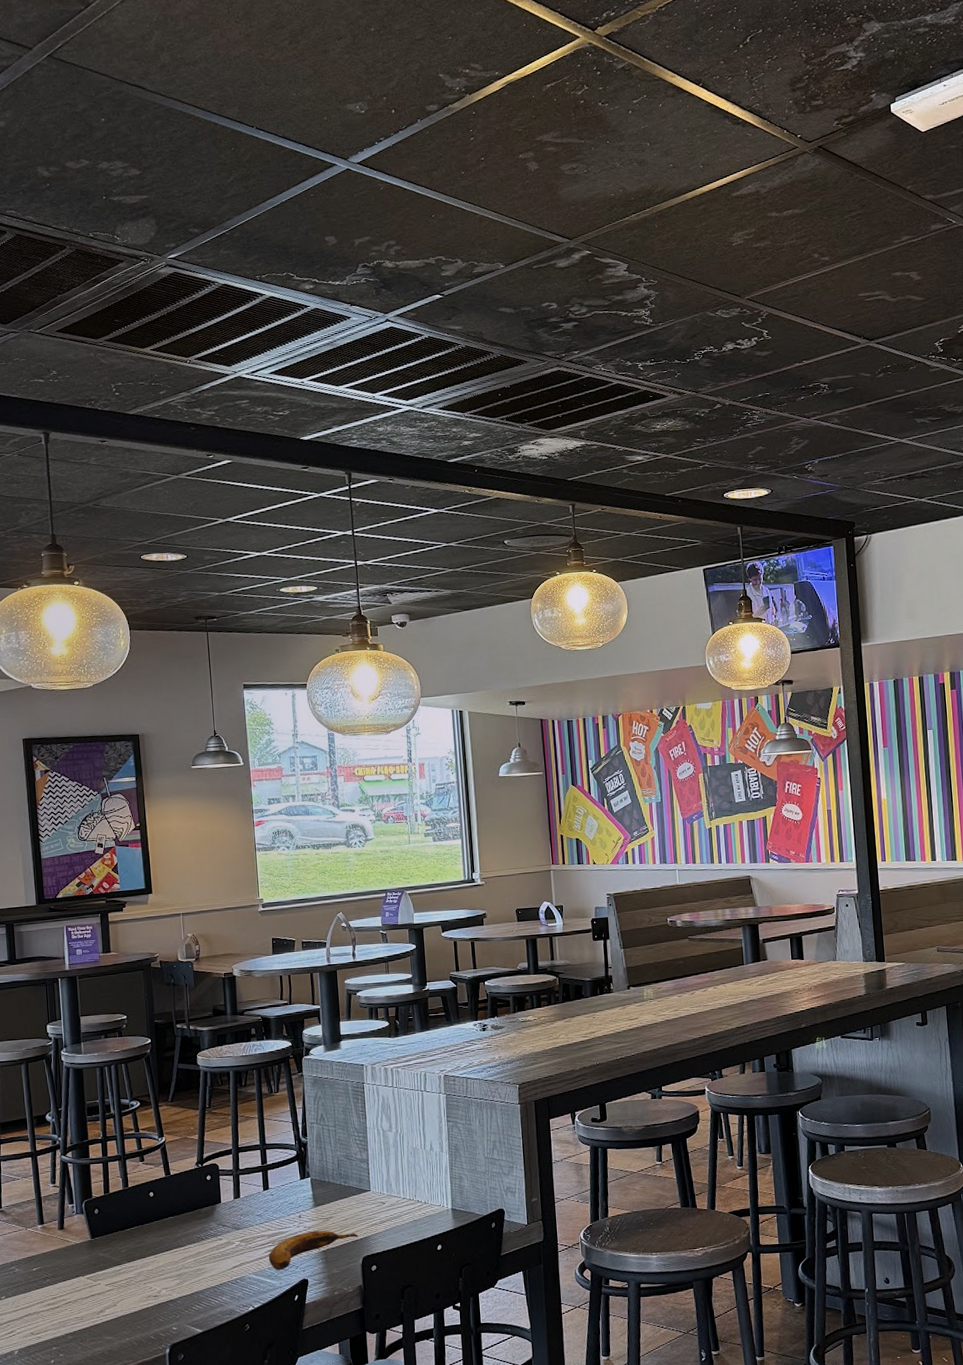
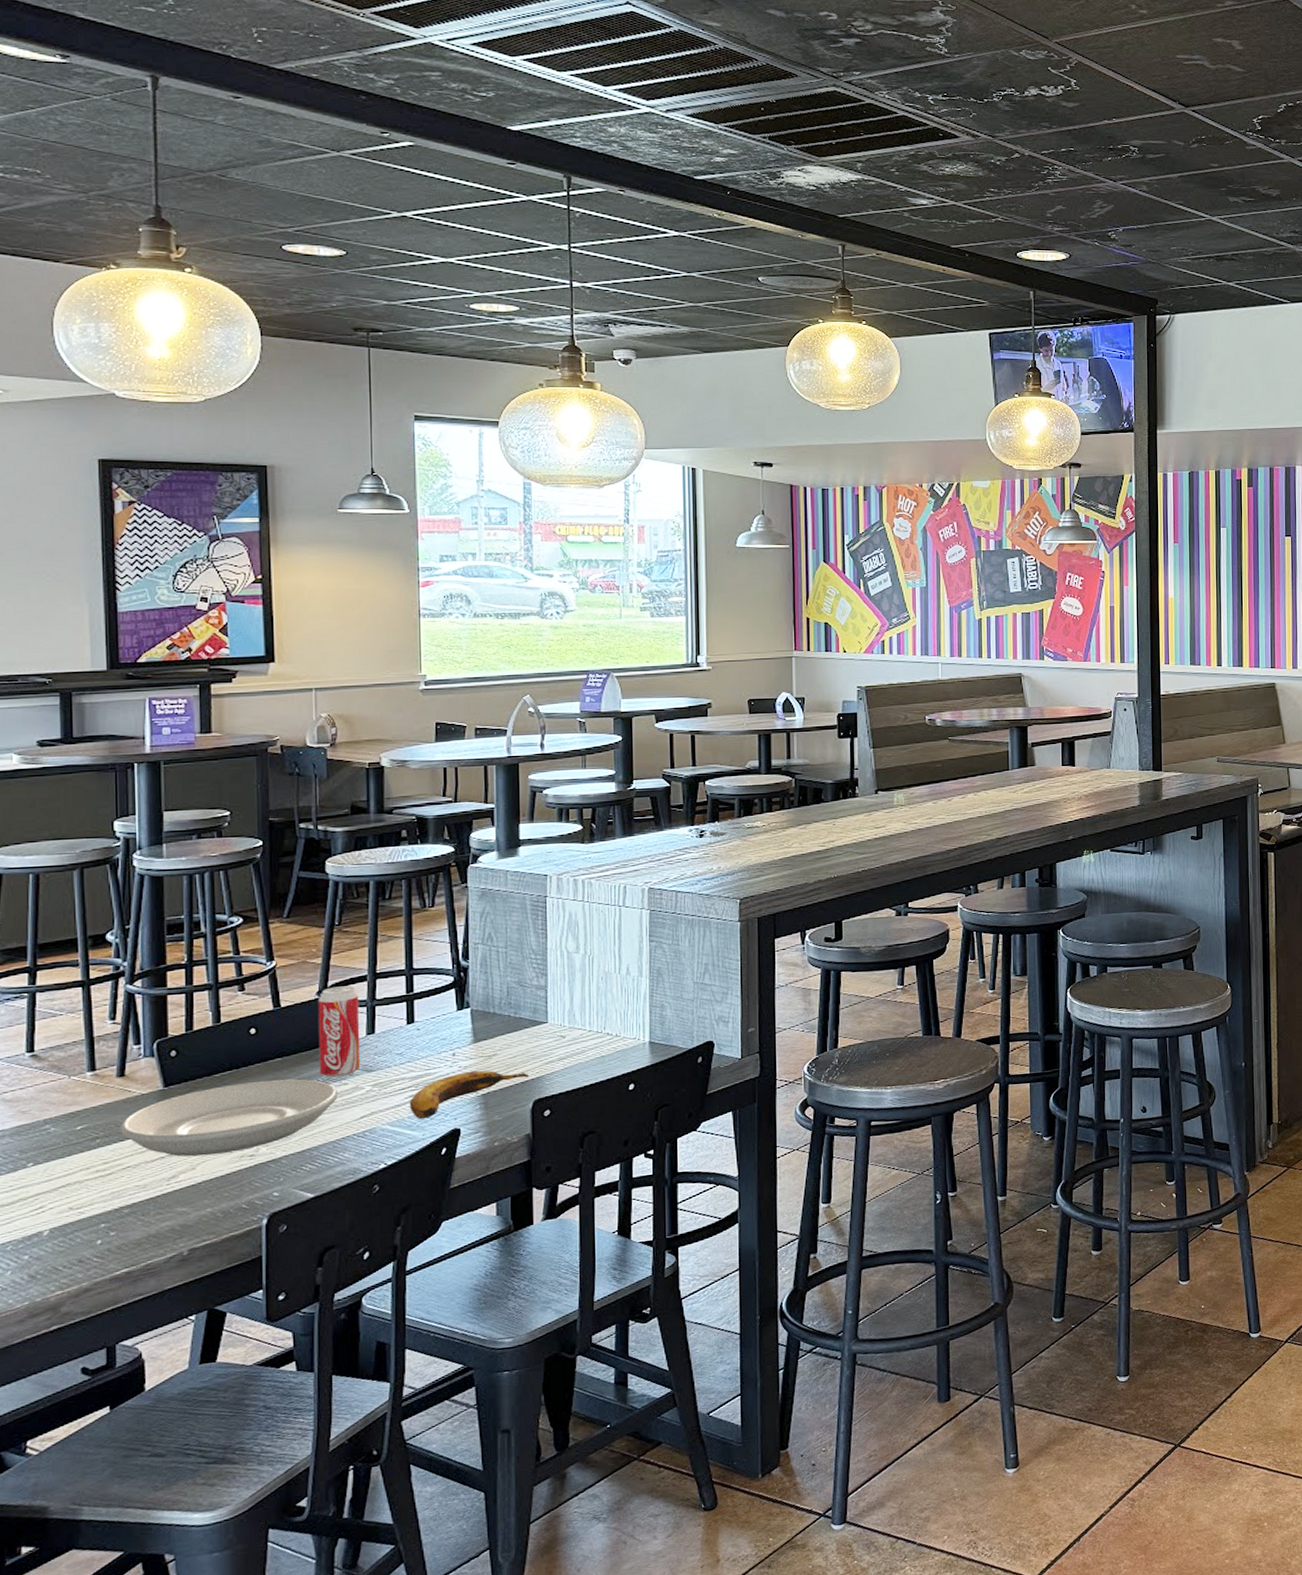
plate: none [62,1234,216,1296] -> present [119,1079,338,1157]
beverage can: none [197,1158,231,1235] -> present [317,986,361,1079]

